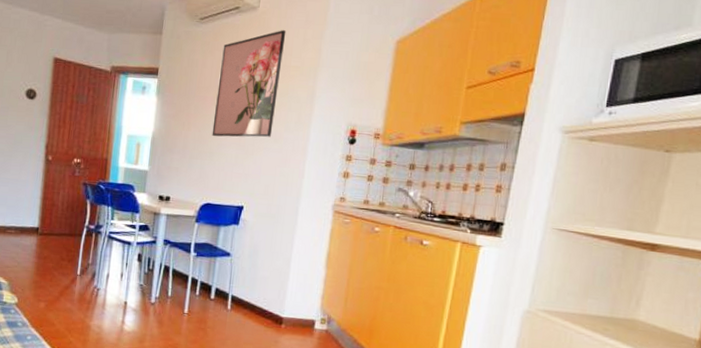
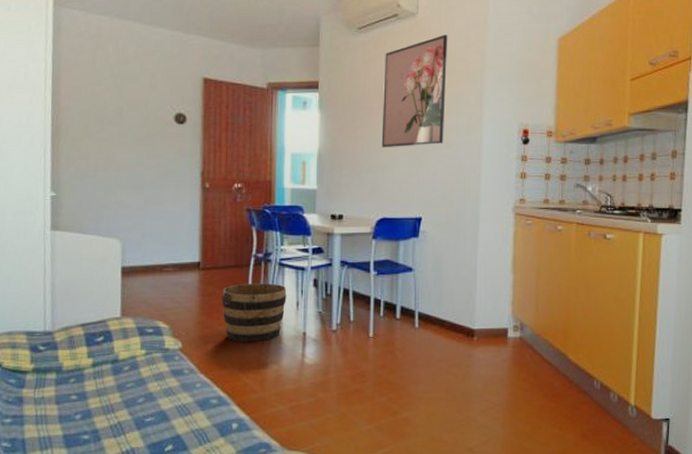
bucket: none [55,251,113,306] -> present [222,283,287,343]

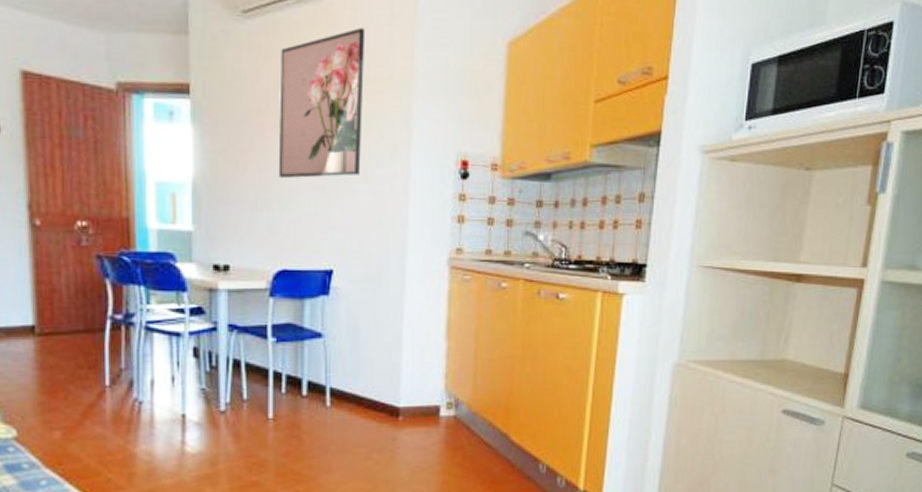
bucket: present [222,283,287,343] -> none [69,353,158,429]

